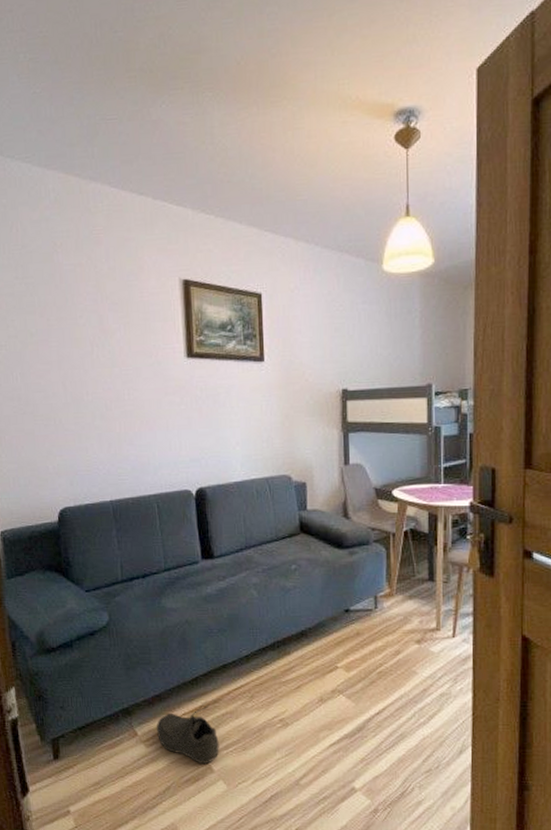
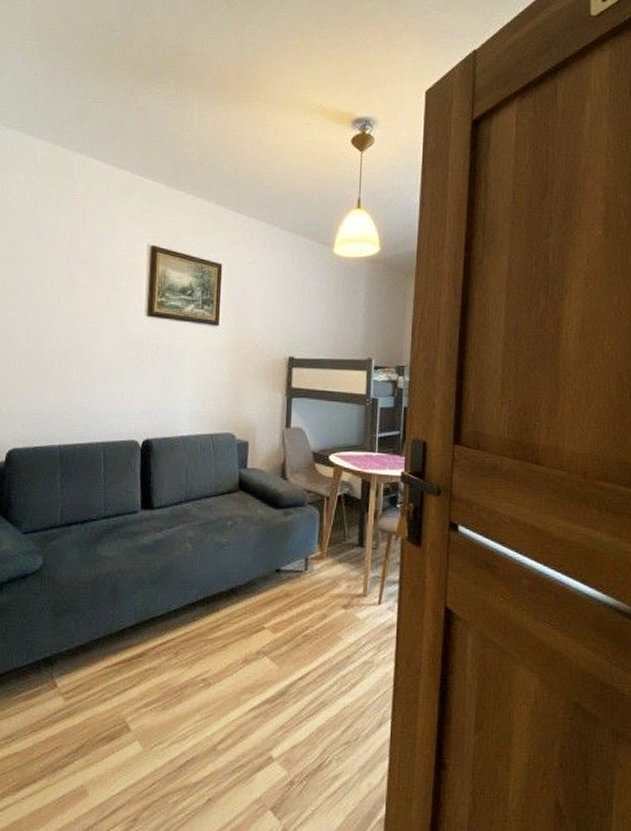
shoe: present [156,701,220,763] -> none [76,654,139,722]

